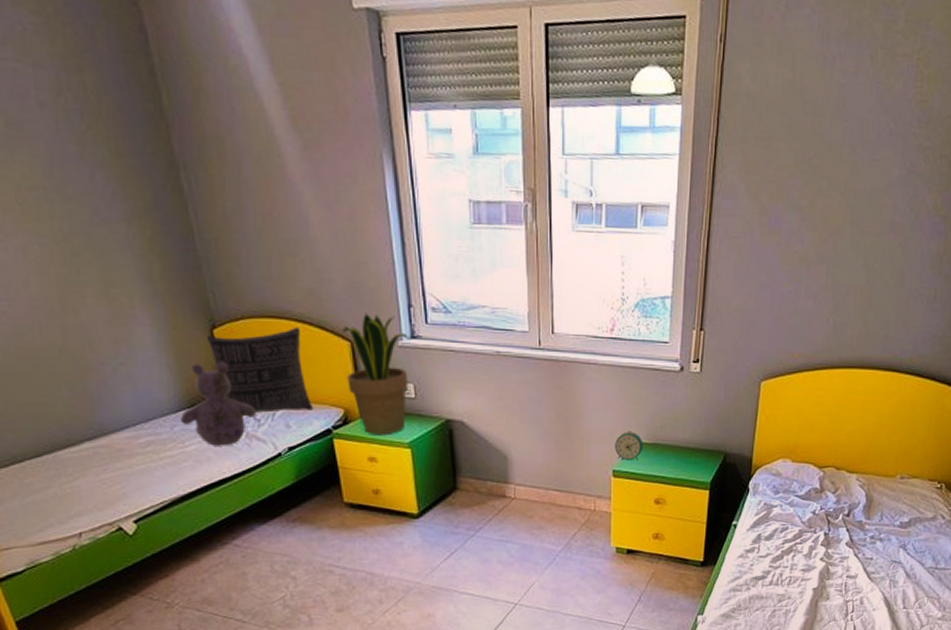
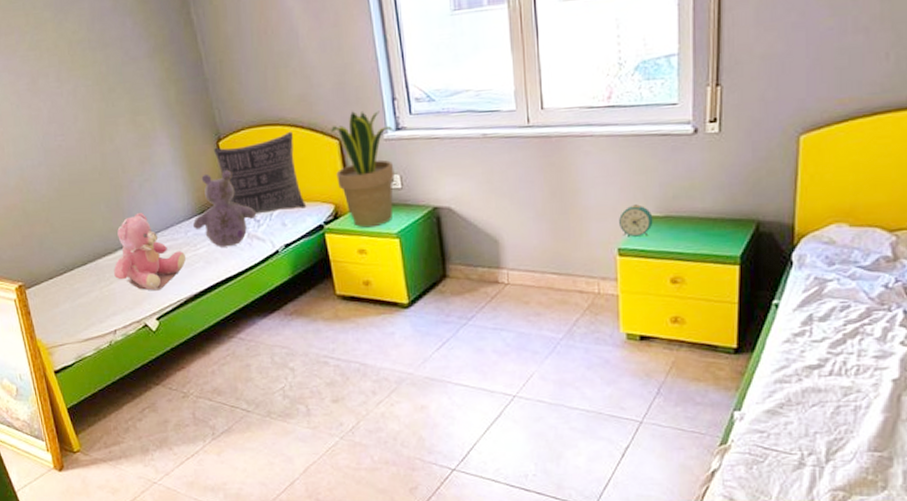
teddy bear: none [78,399,172,490] -> present [114,212,187,291]

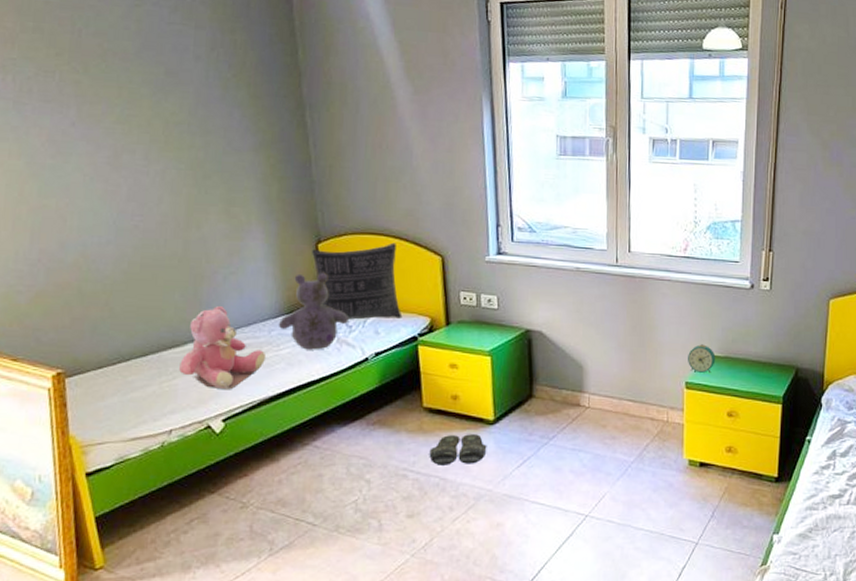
potted plant: present [331,110,395,228] -> none [435,232,495,343]
slippers: none [347,319,404,351] -> present [429,434,487,465]

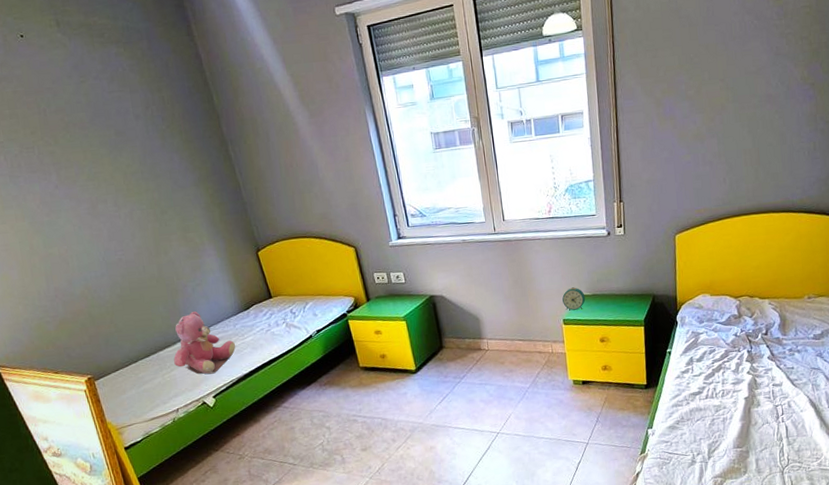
stuffed animal: present [278,273,348,350] -> none [239,274,292,336]
pillow: present [312,242,403,324] -> none [254,242,333,312]
slippers: present [429,434,487,465] -> none [370,382,414,409]

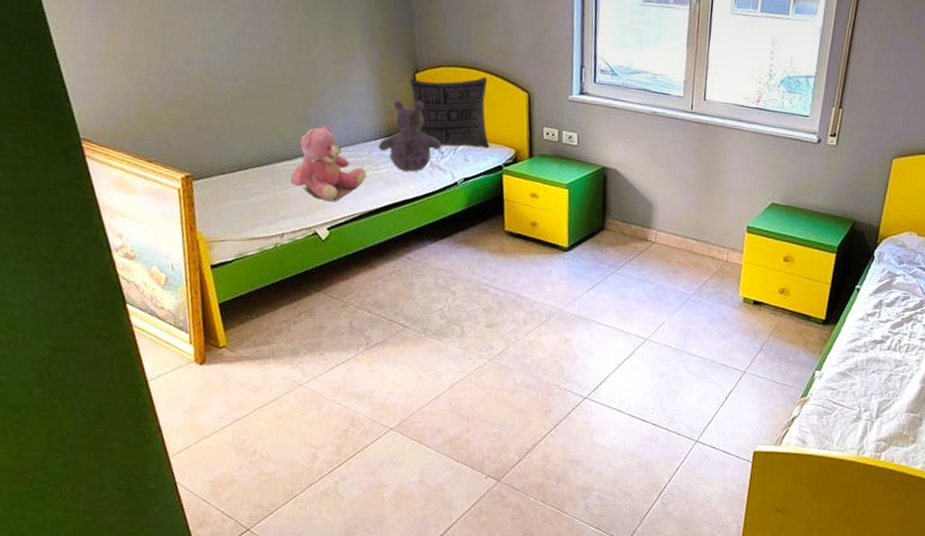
stuffed animal: none [239,274,292,336] -> present [378,100,441,172]
pillow: none [254,242,333,312] -> present [410,76,490,149]
alarm clock: present [562,287,586,311] -> none [751,192,778,220]

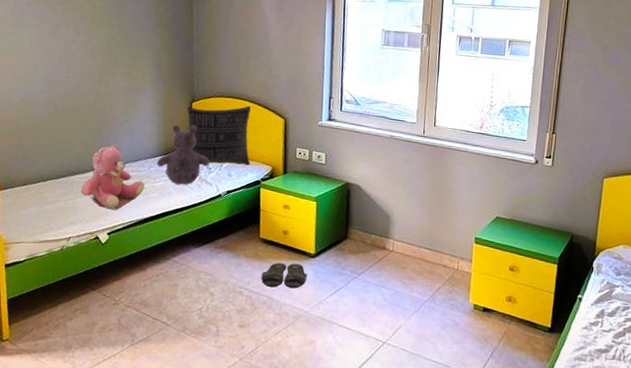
slippers: none [508,257,561,285] -> present [261,262,308,289]

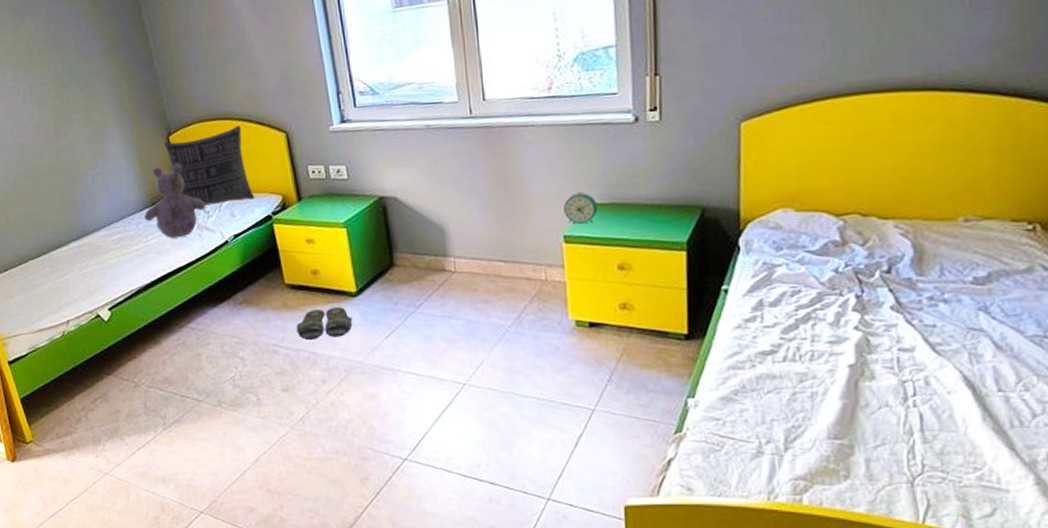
teddy bear: present [81,144,145,210] -> none [67,204,138,282]
alarm clock: none [478,207,502,232] -> present [564,192,598,224]

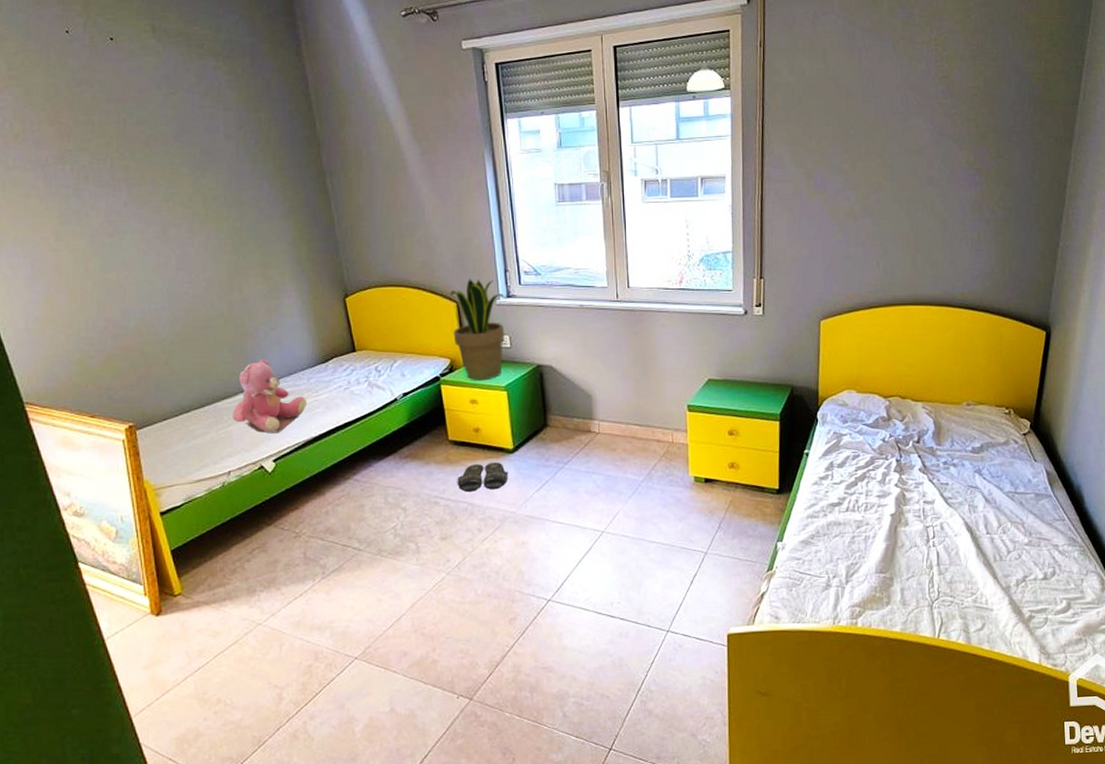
teddy bear: none [67,204,138,282] -> present [233,358,308,434]
stuffed animal: present [144,163,205,238] -> none [315,324,377,394]
pillow: present [165,125,255,211] -> none [341,292,425,369]
potted plant: none [278,104,341,218] -> present [450,279,505,381]
alarm clock: present [564,192,598,224] -> none [688,369,715,396]

